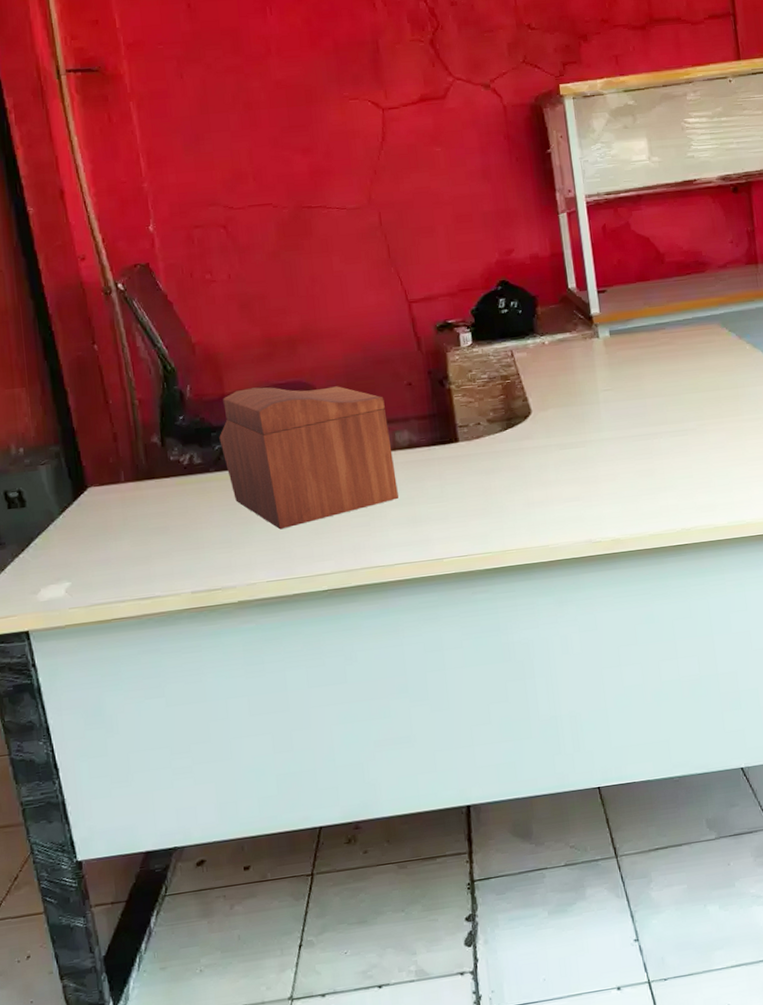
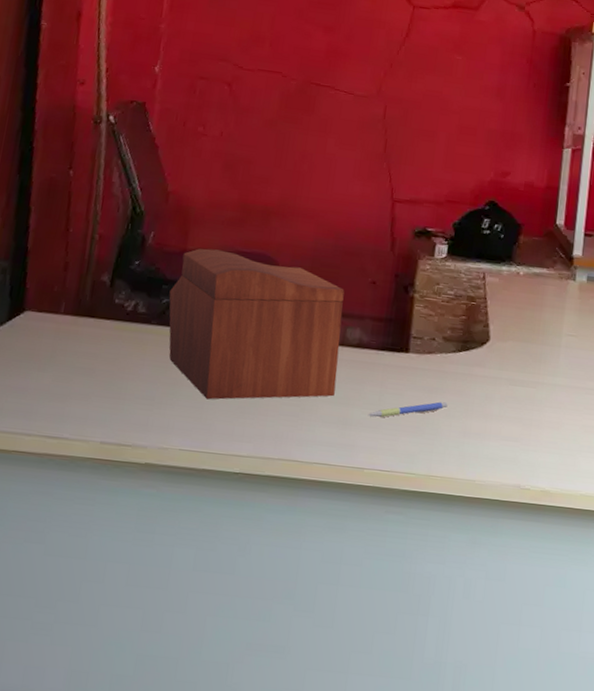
pen: none [434,480,507,510] -> present [368,401,448,418]

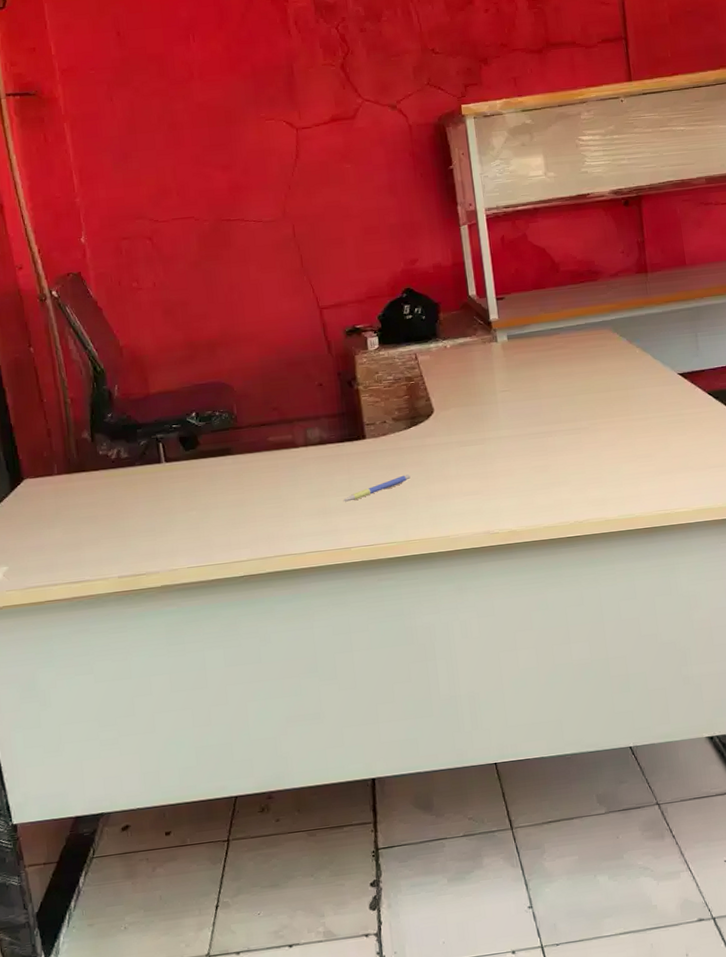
sewing box: present [169,248,345,400] -> none [144,386,310,520]

